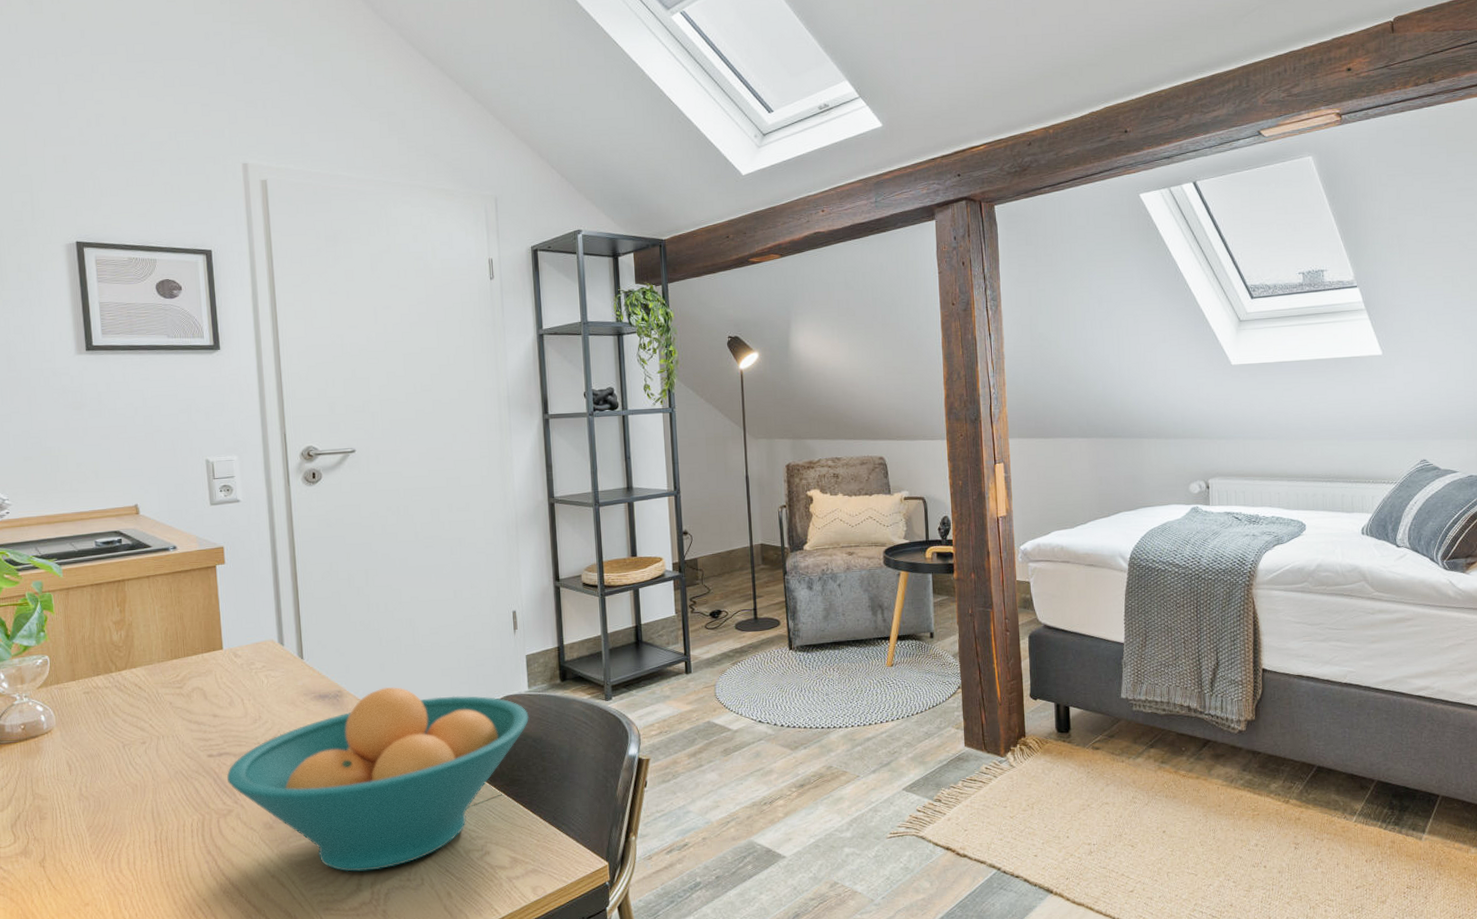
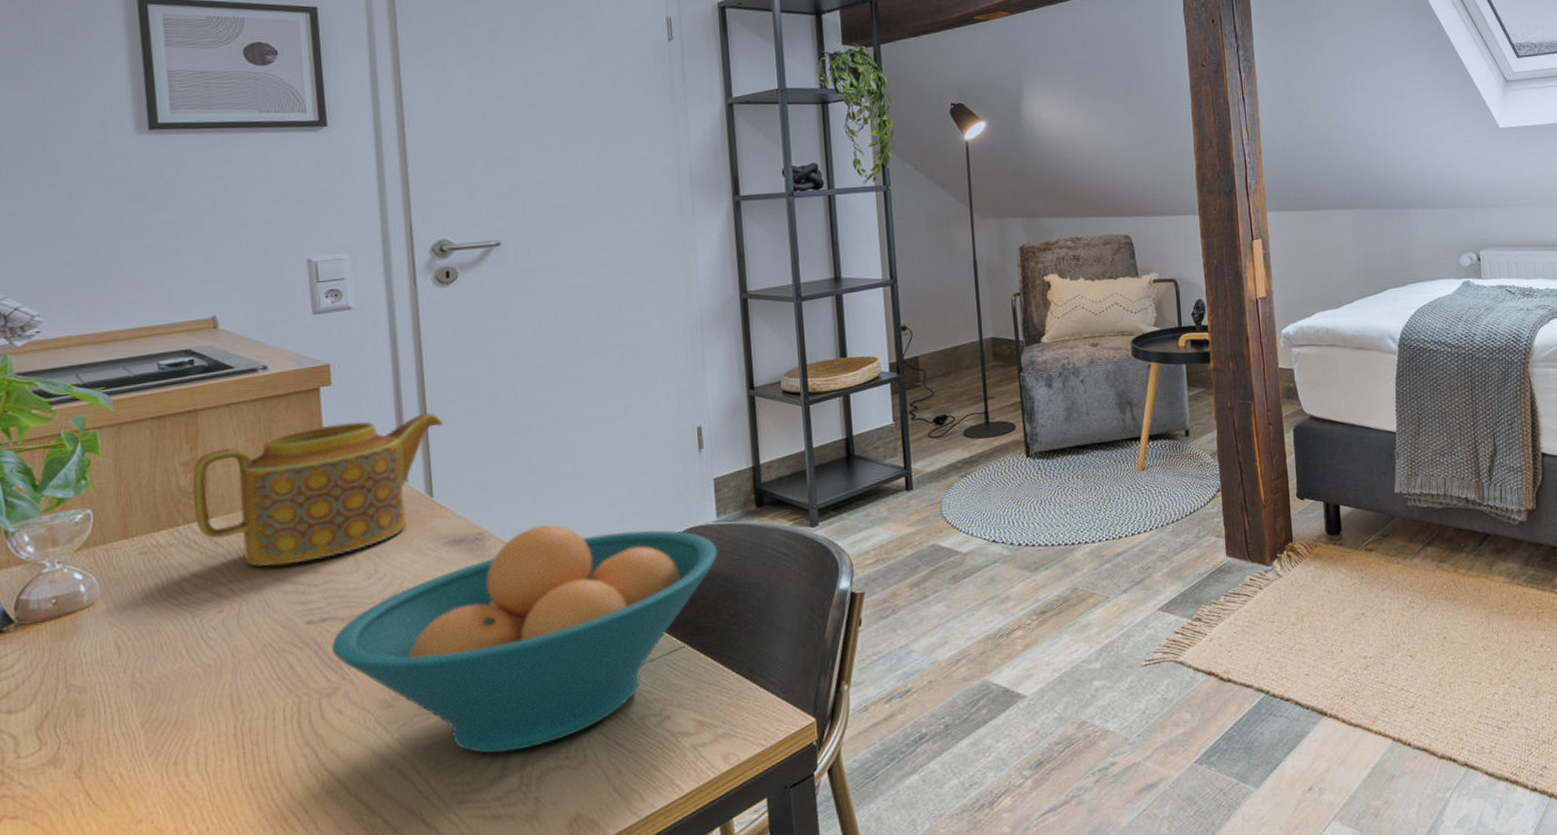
teapot: none [121,590,311,709] -> present [192,413,443,567]

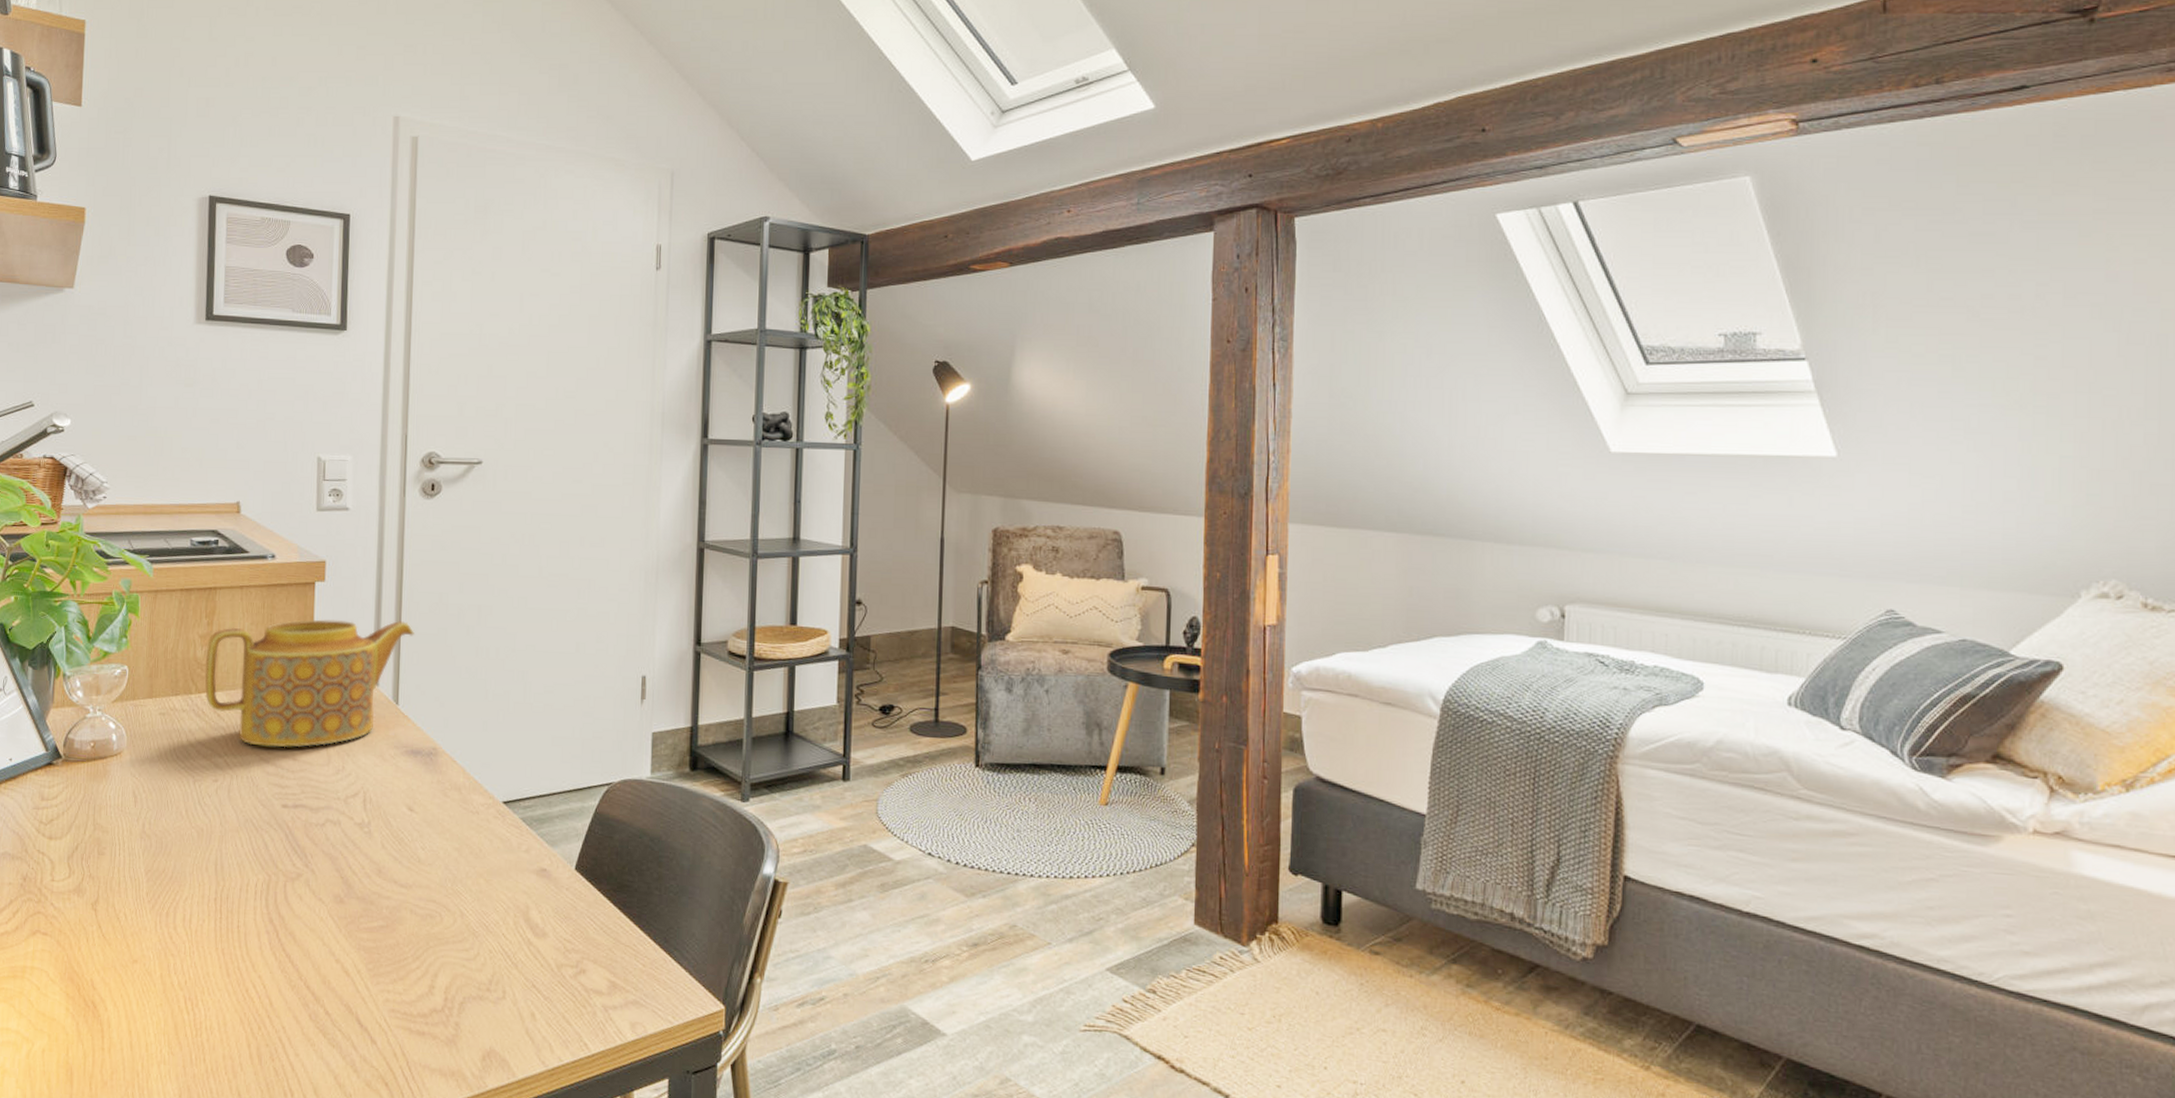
fruit bowl: present [331,525,719,754] -> none [299,750,649,972]

